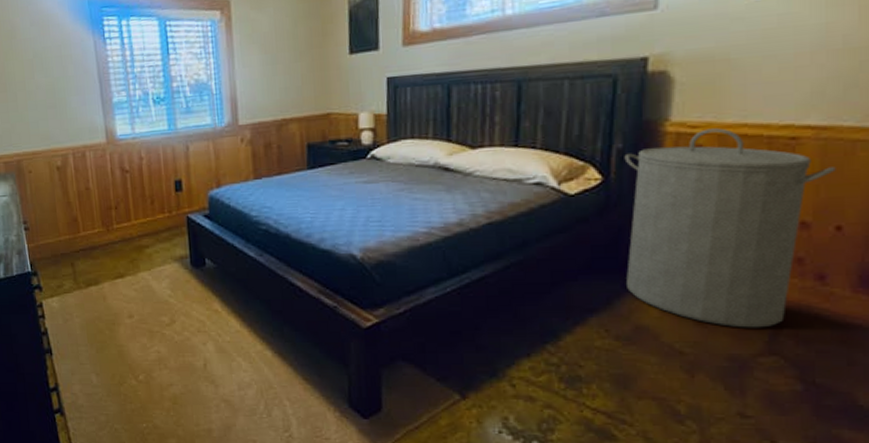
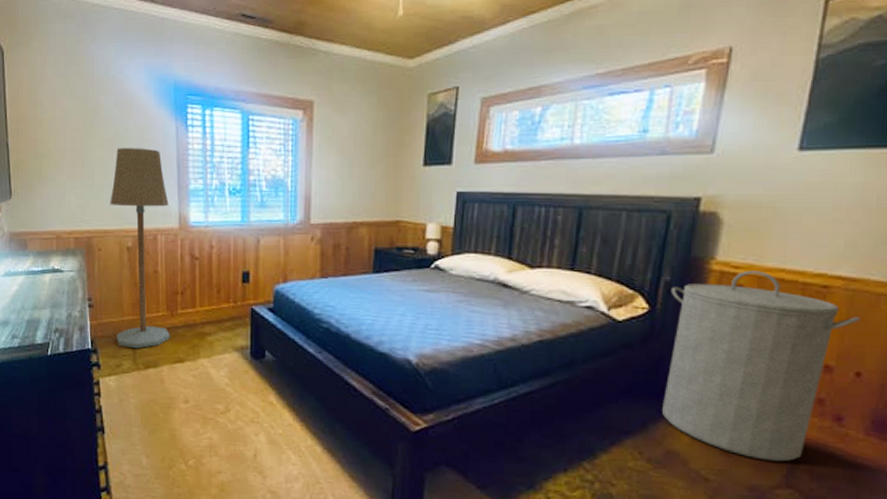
floor lamp: none [35,65,108,268] -> present [110,148,170,349]

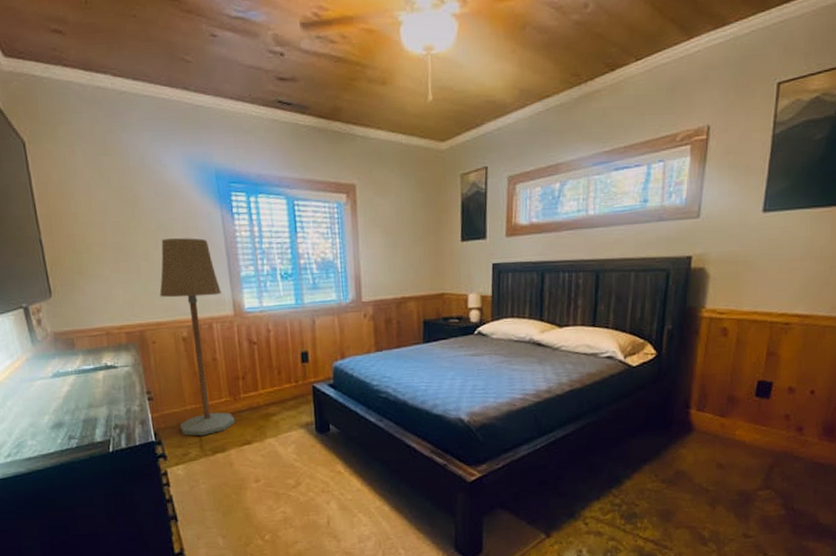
laundry hamper: present [662,270,861,462] -> none [671,314,812,470]

